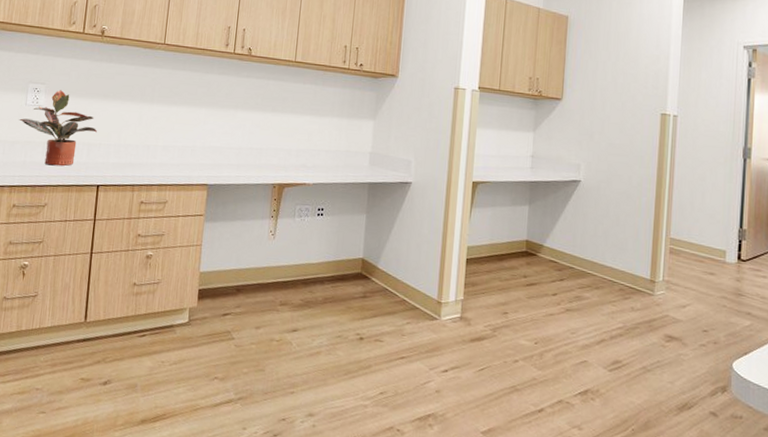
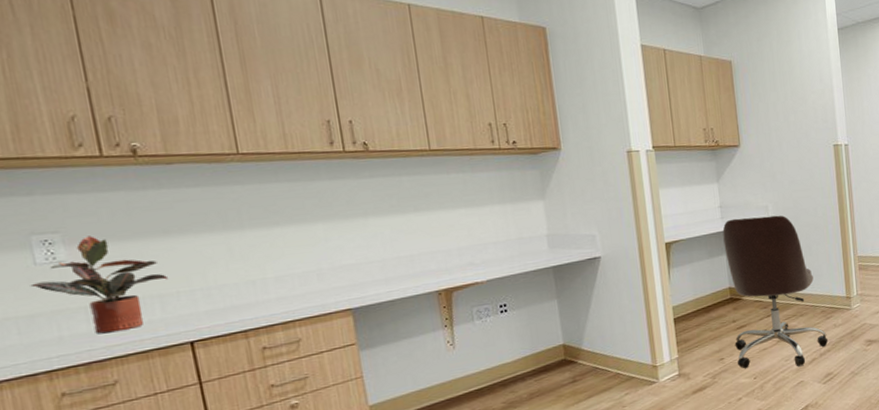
office chair: none [521,170,623,344] -> present [722,215,829,369]

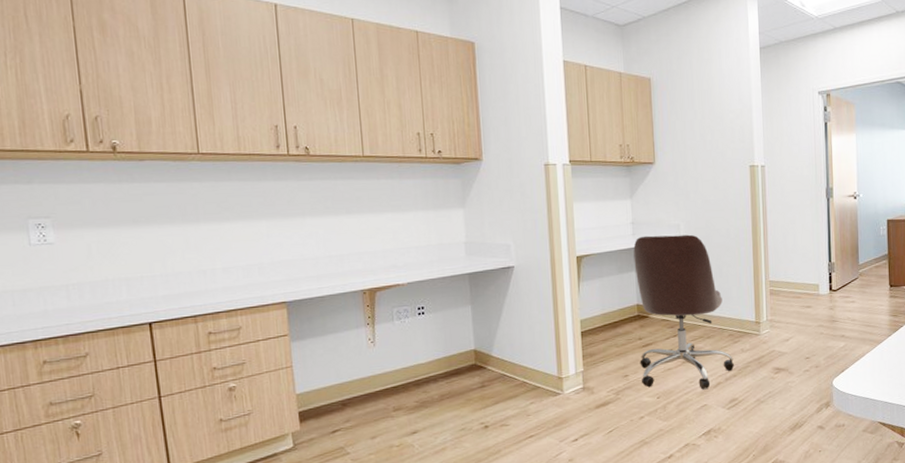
potted plant: present [30,236,168,334] -> none [25,222,134,310]

